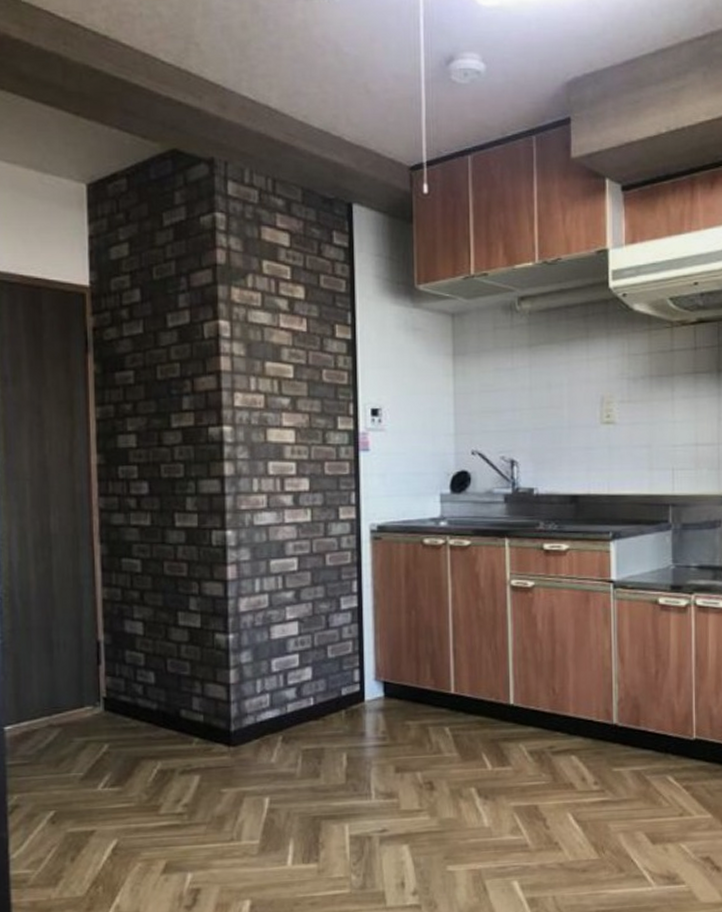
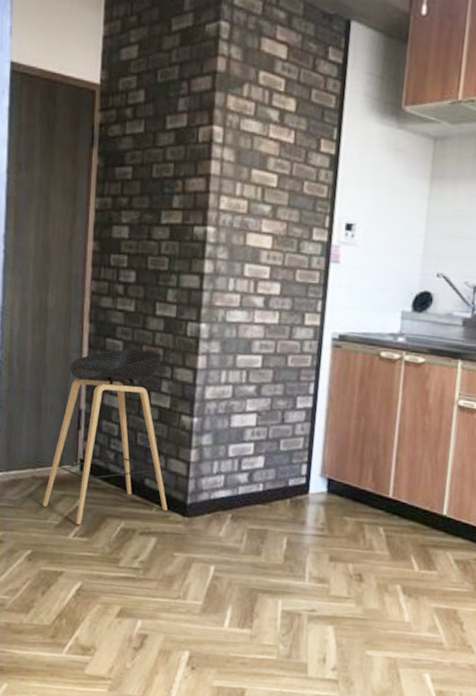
stool: none [63,566,209,773] -> present [43,348,167,525]

